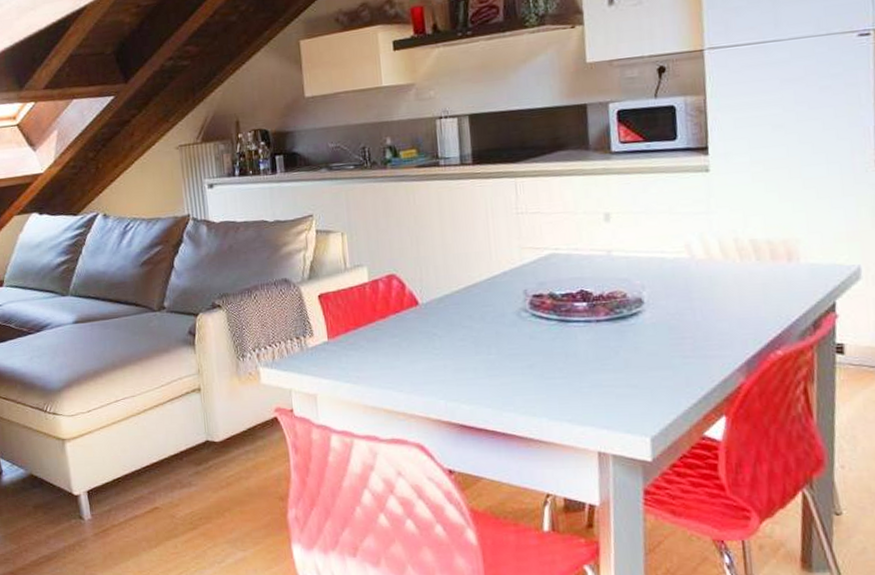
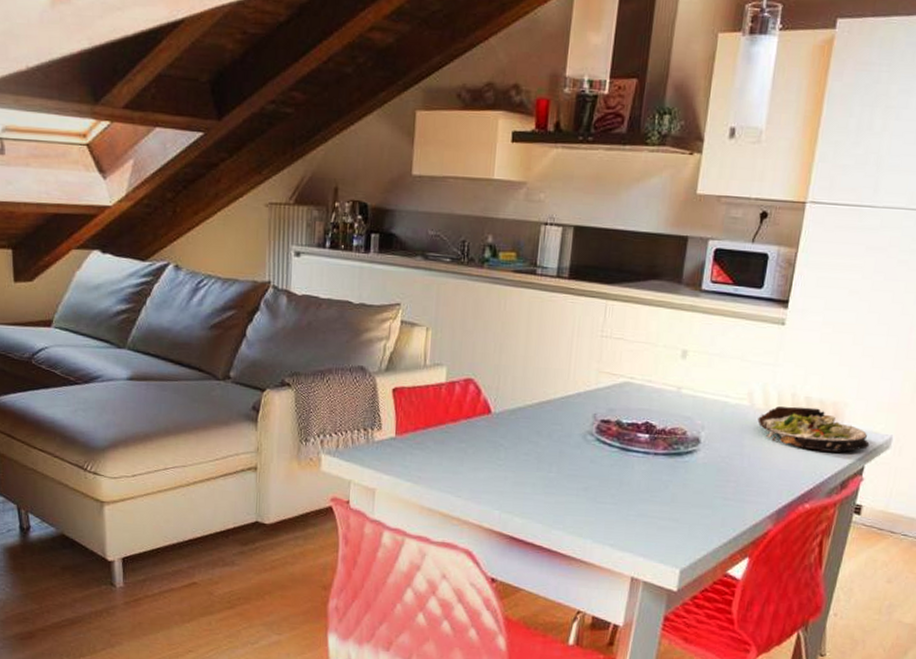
salad plate: none [702,249,836,293] -> present [757,406,870,452]

